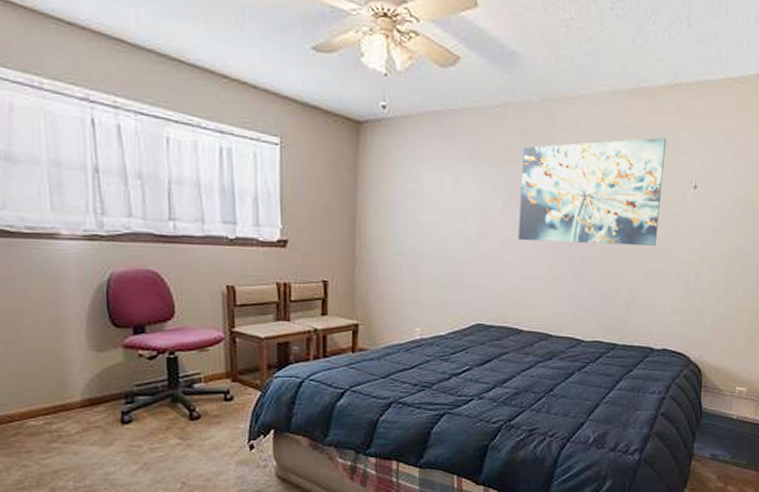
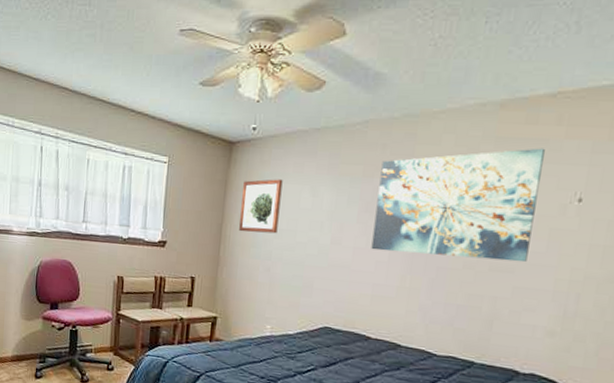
wall art: none [376,165,421,227] -> present [239,179,283,234]

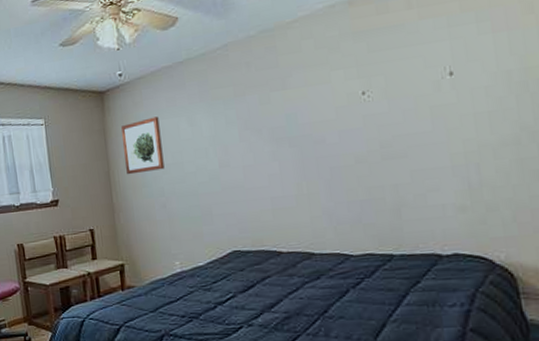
wall art: present [371,148,545,263] -> none [250,33,417,165]

